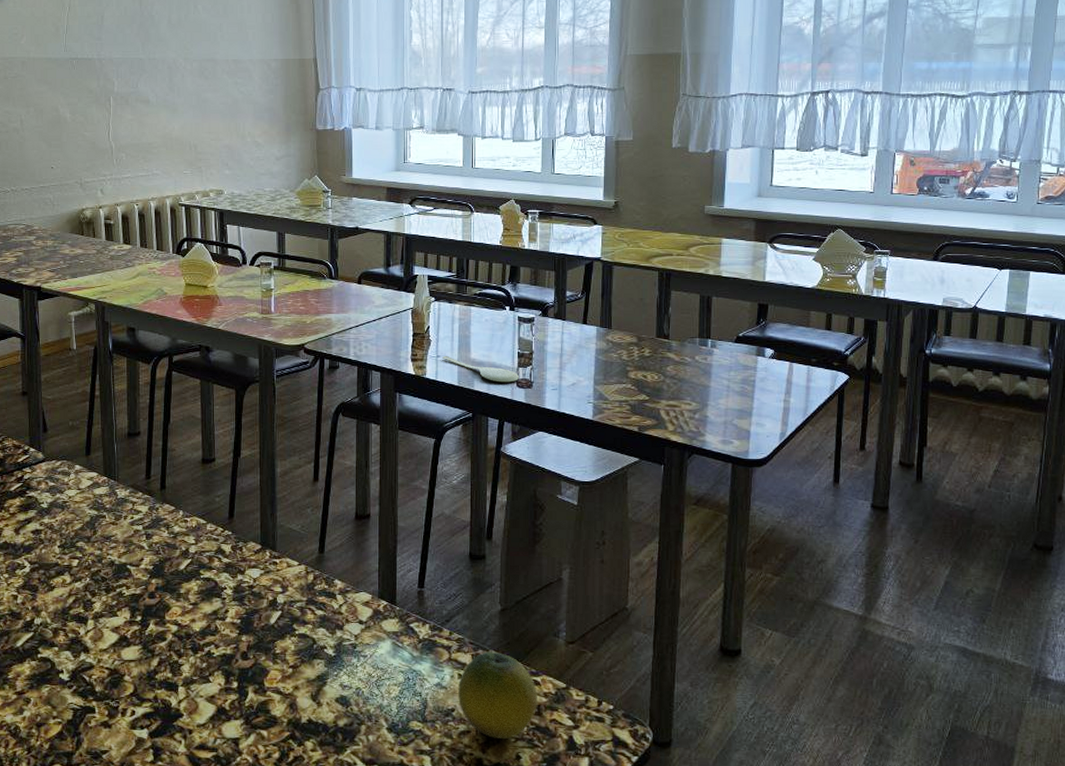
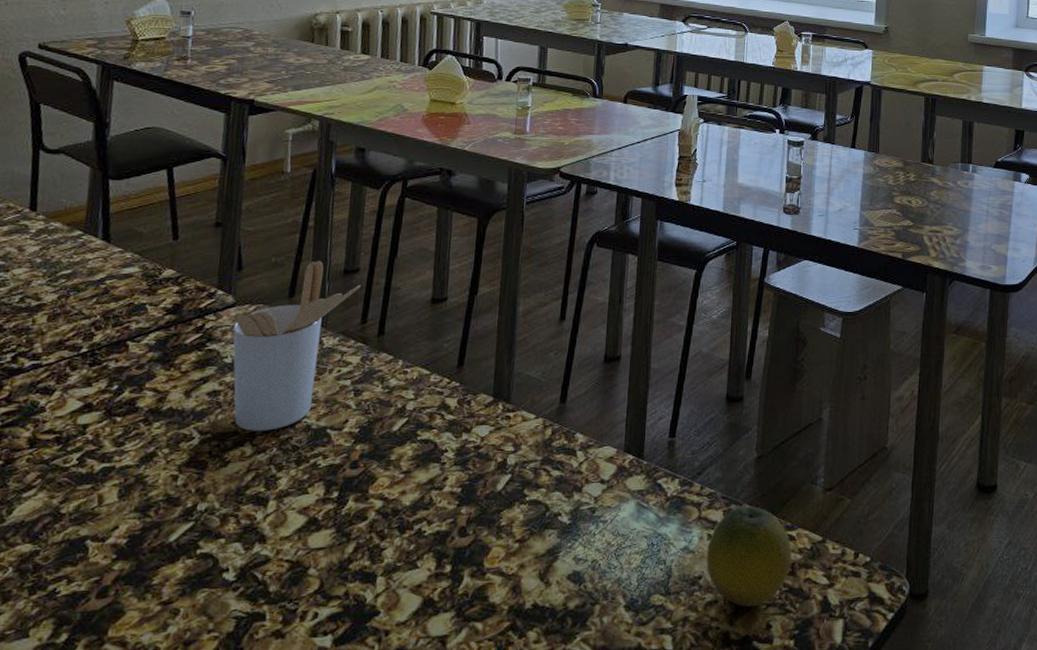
utensil holder: none [45,424,143,564] -> present [232,260,361,431]
spoon: present [442,355,520,383] -> none [708,180,787,209]

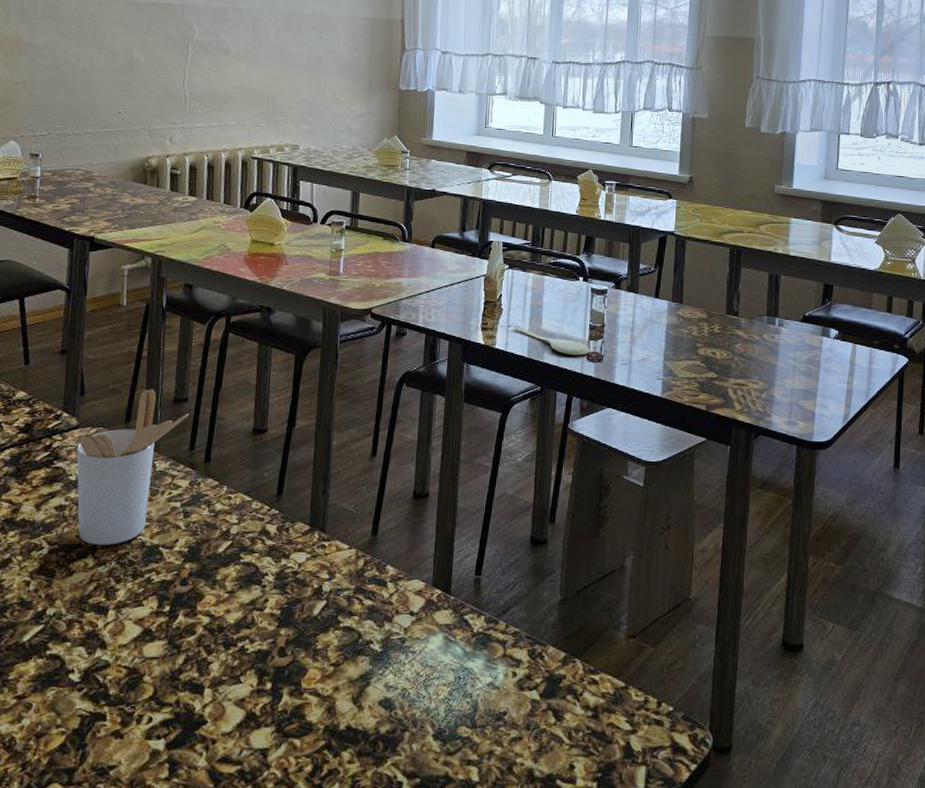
fruit: present [706,505,792,607] -> none [511,646,595,747]
spoon: none [708,180,787,209] -> present [513,325,590,356]

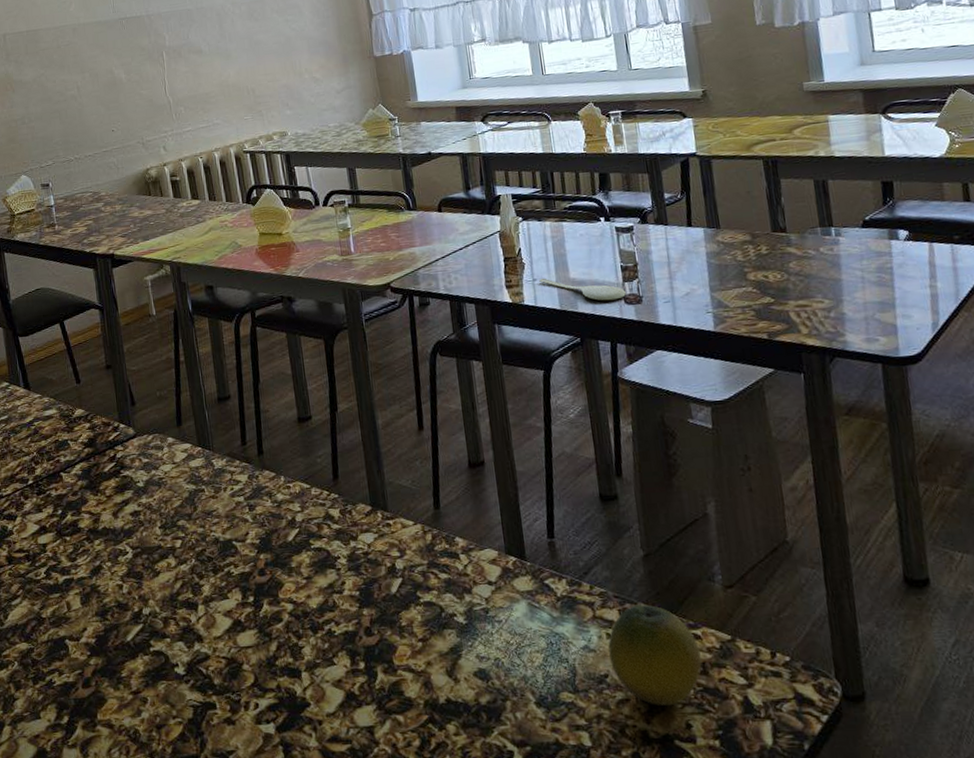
utensil holder: present [76,388,189,545] -> none [138,391,235,545]
fruit: none [511,646,595,747] -> present [608,604,702,706]

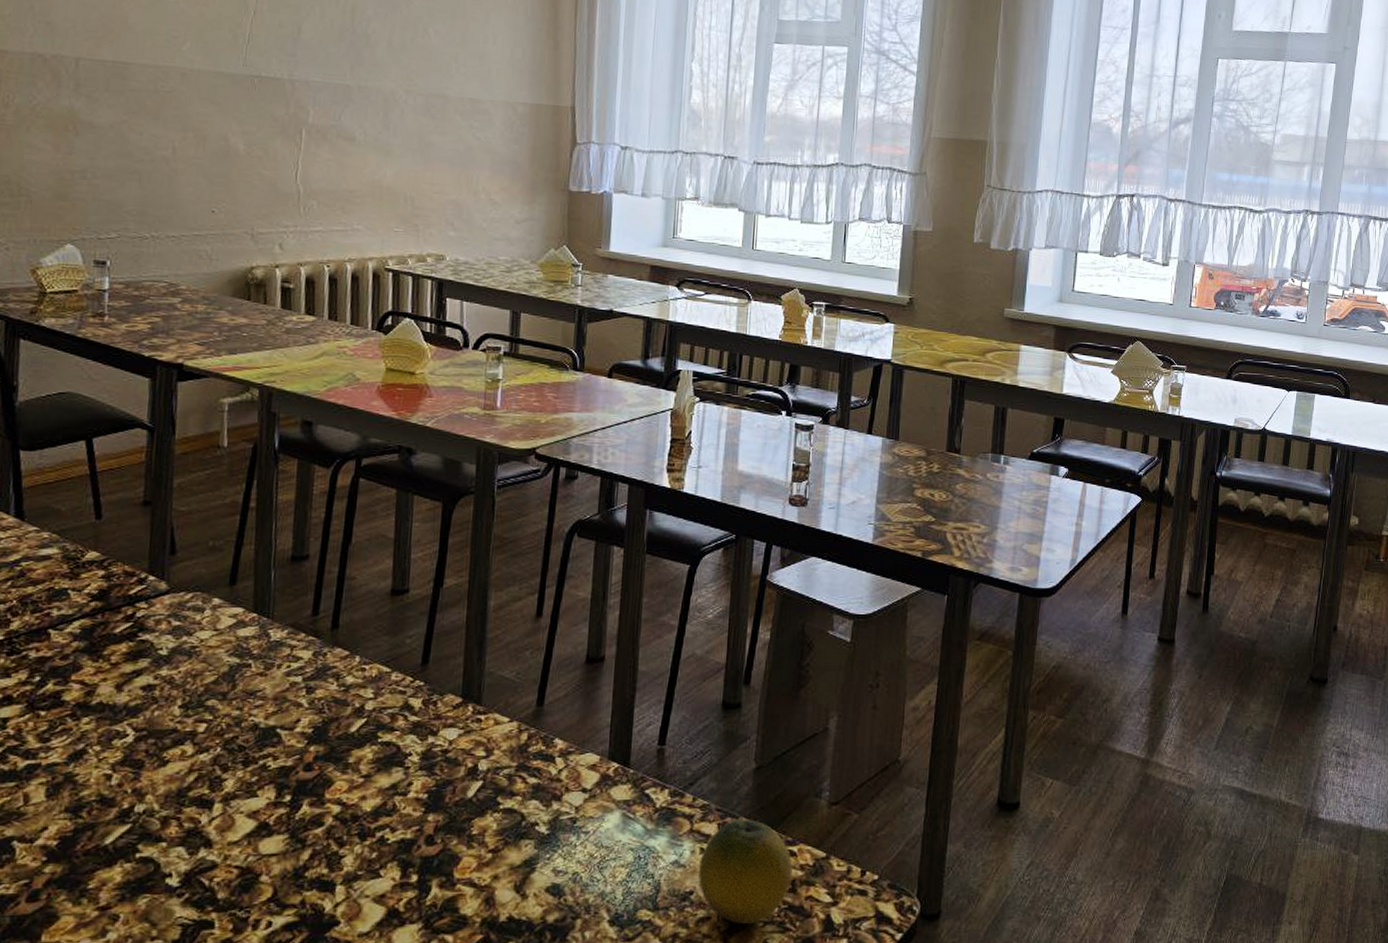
spoon: present [539,278,627,301] -> none [704,466,793,500]

